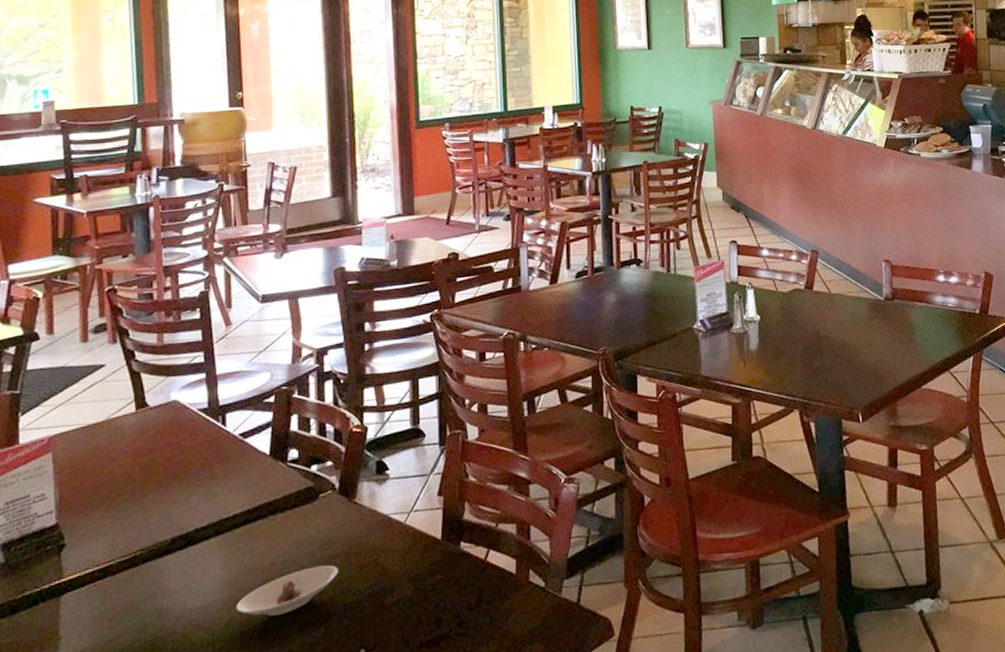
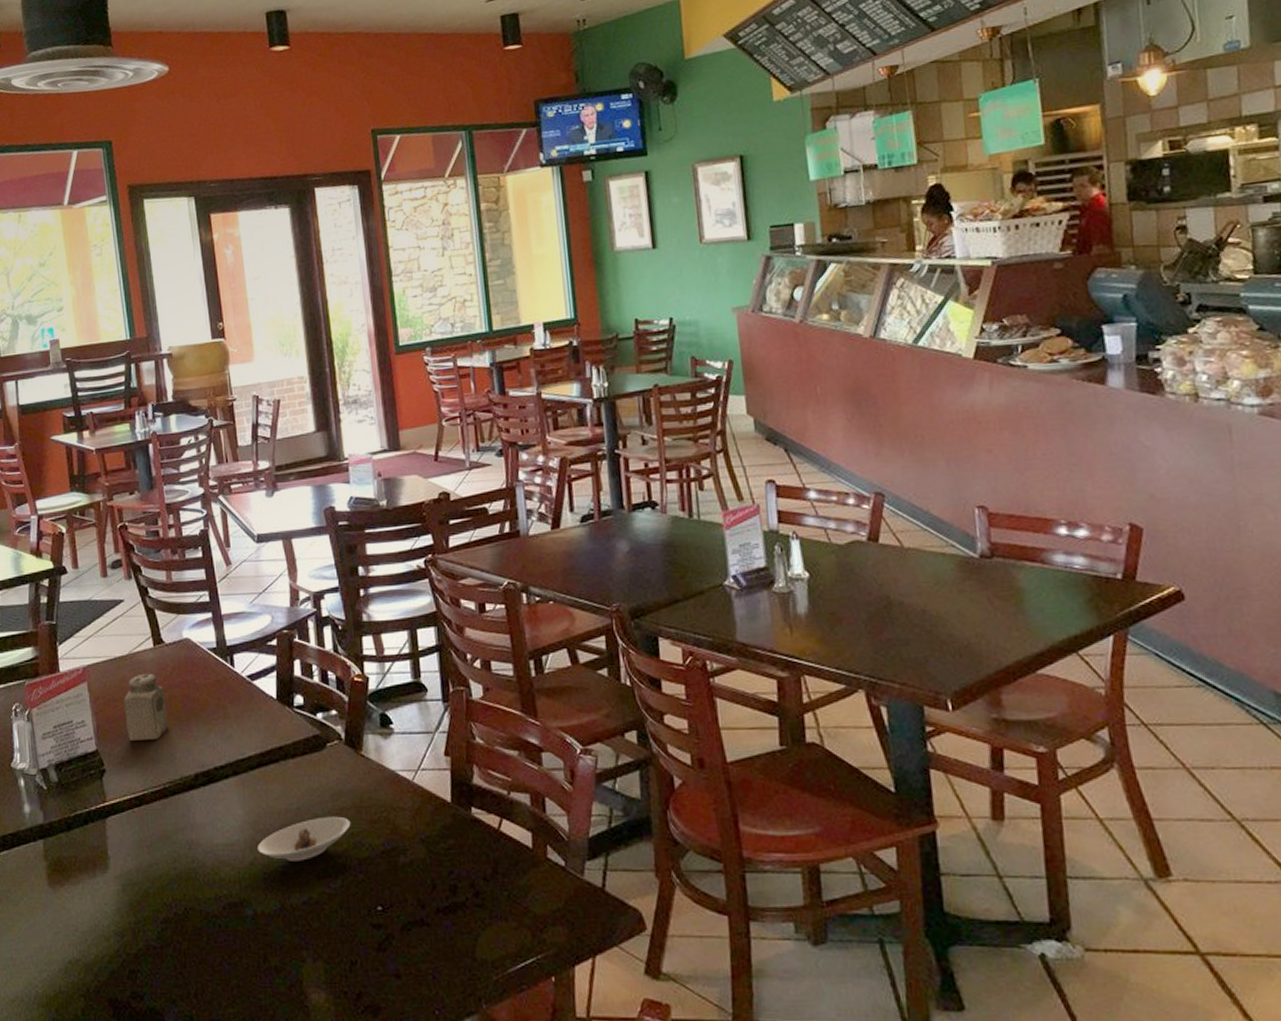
salt shaker: none [94,438,146,510] -> present [124,673,169,741]

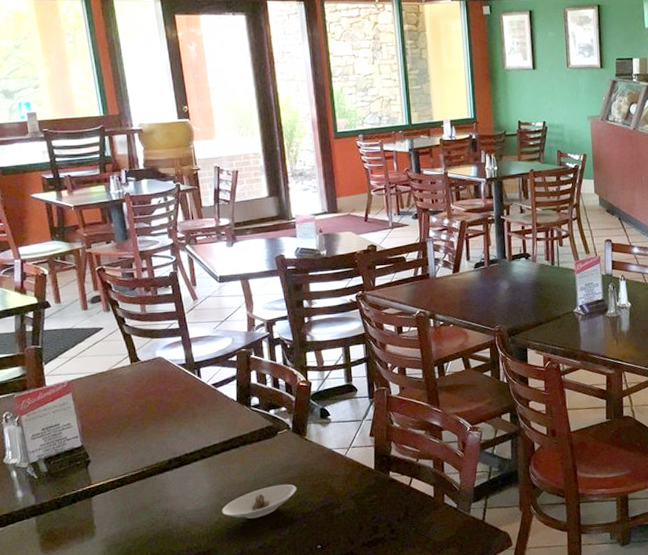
salt shaker: present [124,673,169,741] -> none [105,384,146,437]

